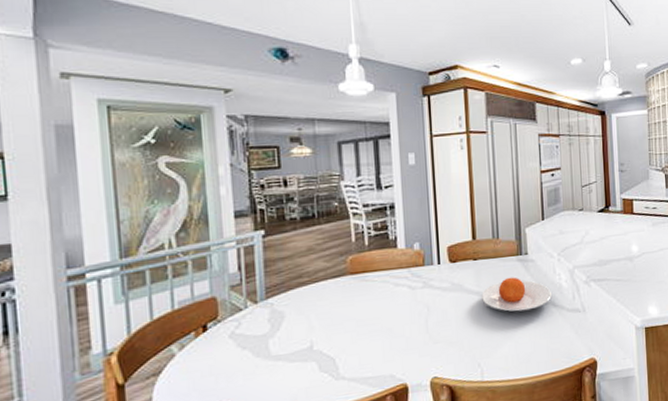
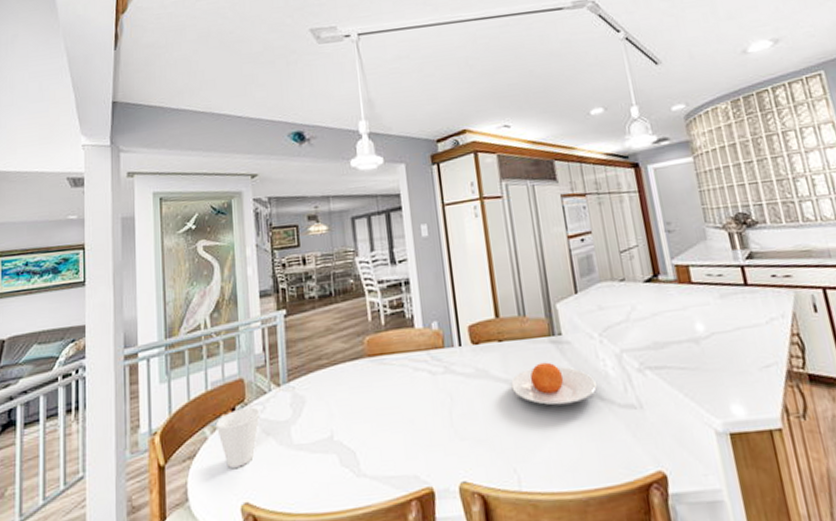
cup: none [184,323,236,382] -> present [215,406,261,468]

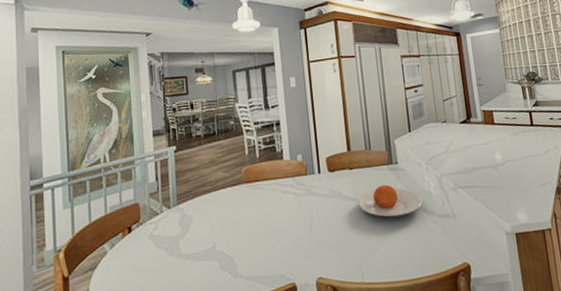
cup: present [215,406,261,468] -> none [114,225,154,276]

